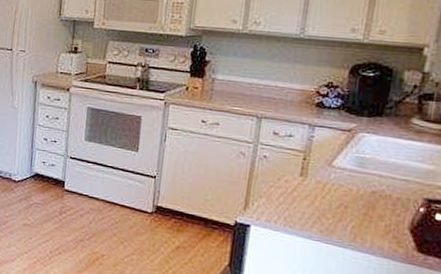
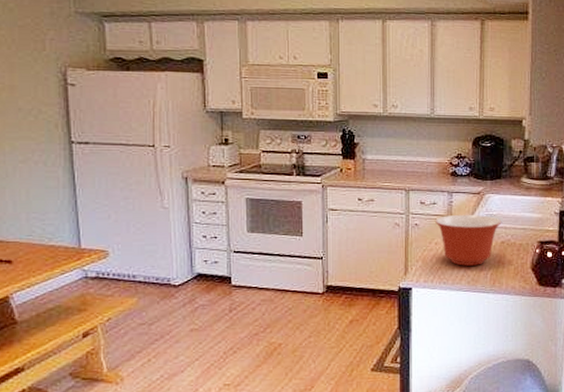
mixing bowl: none [289,151,376,214] -> present [435,214,502,266]

